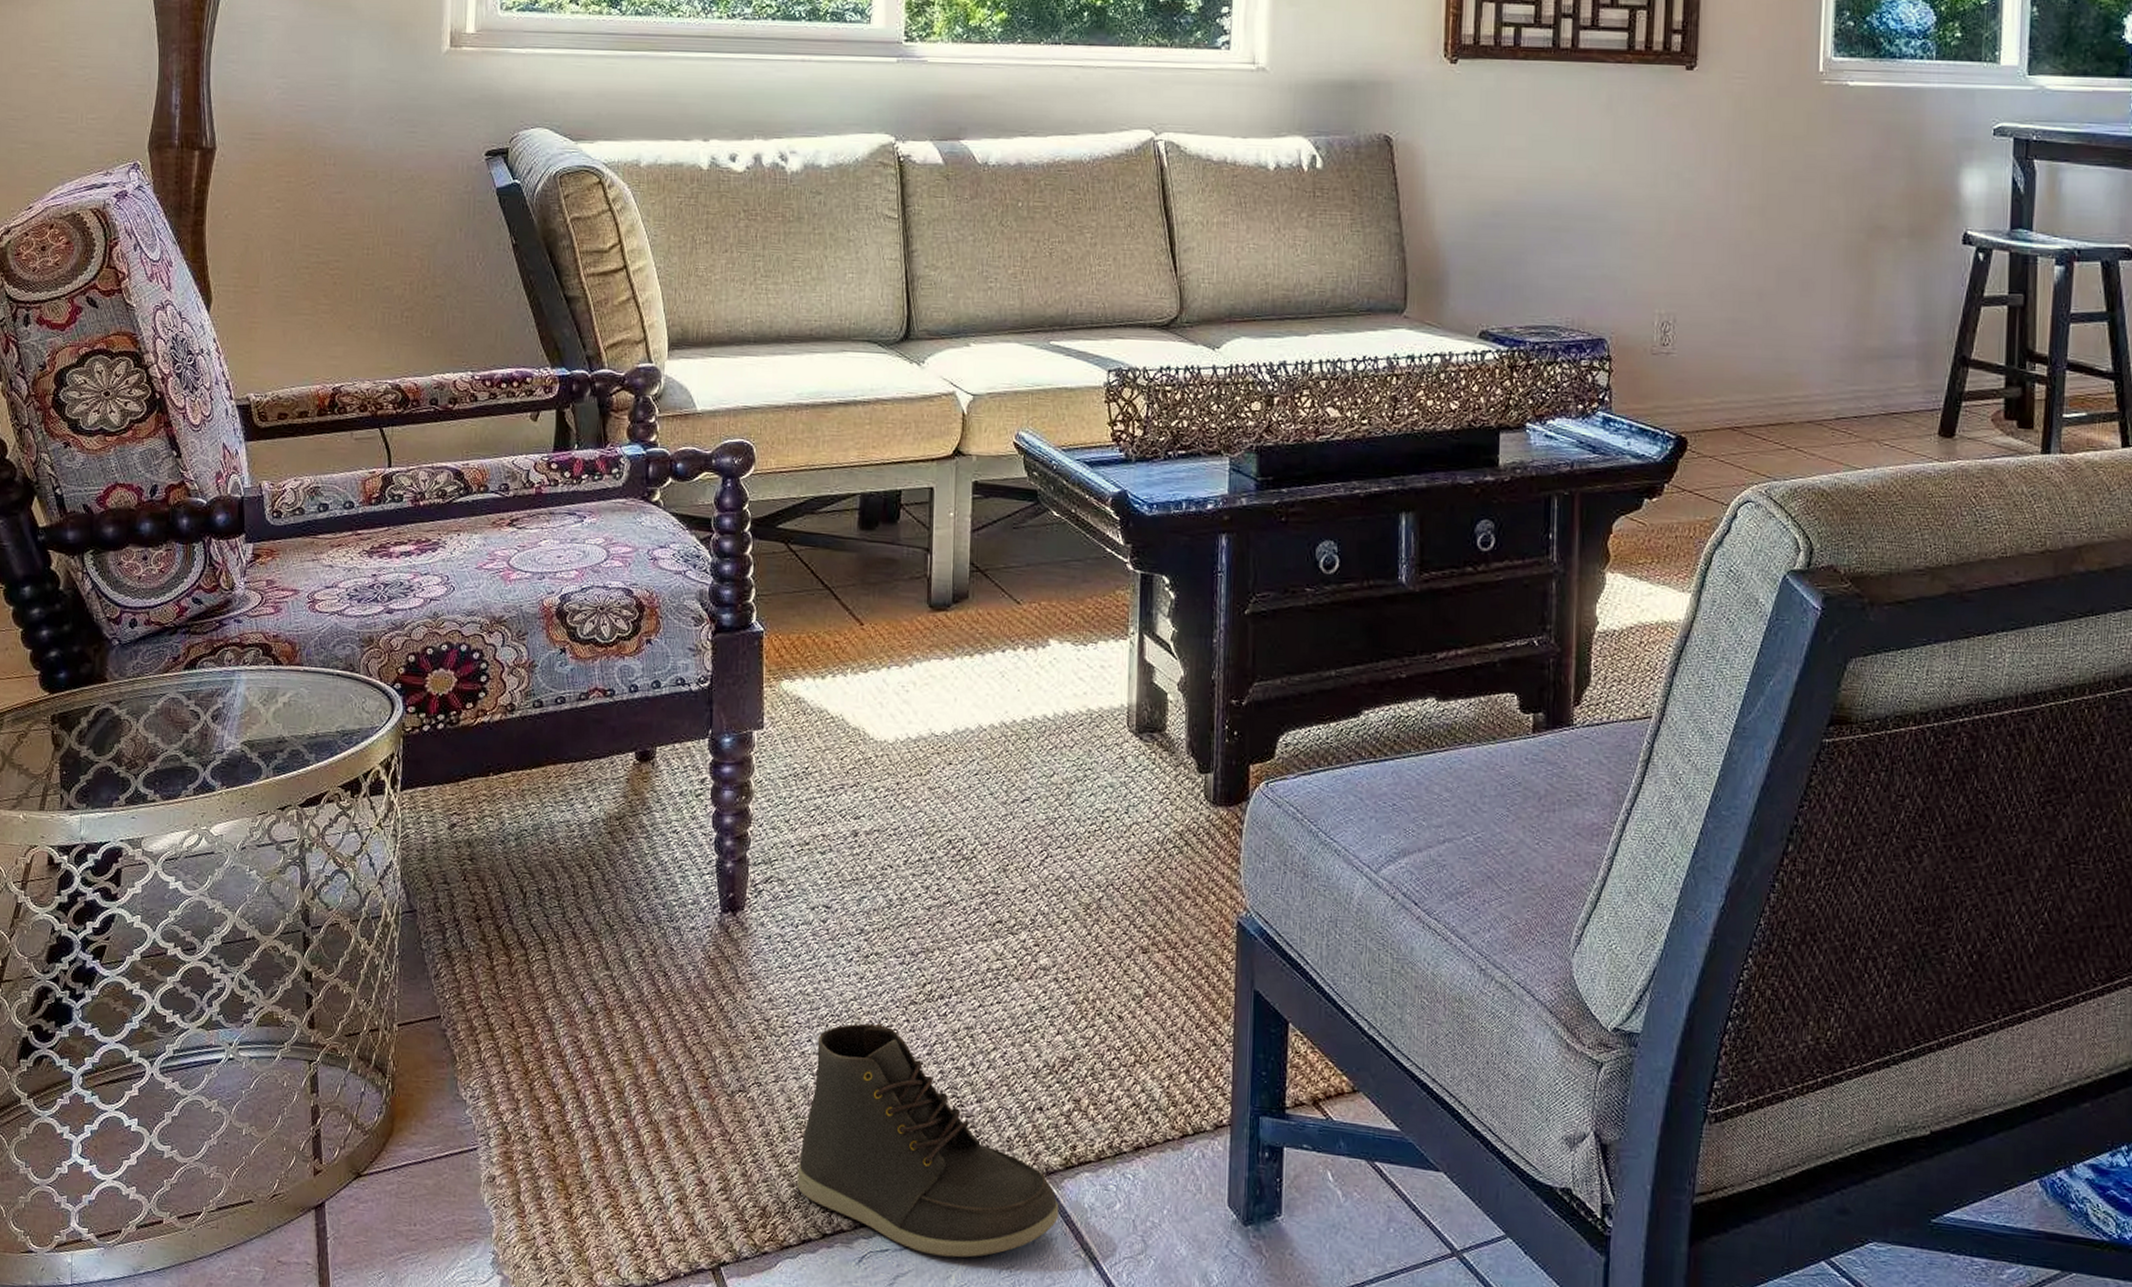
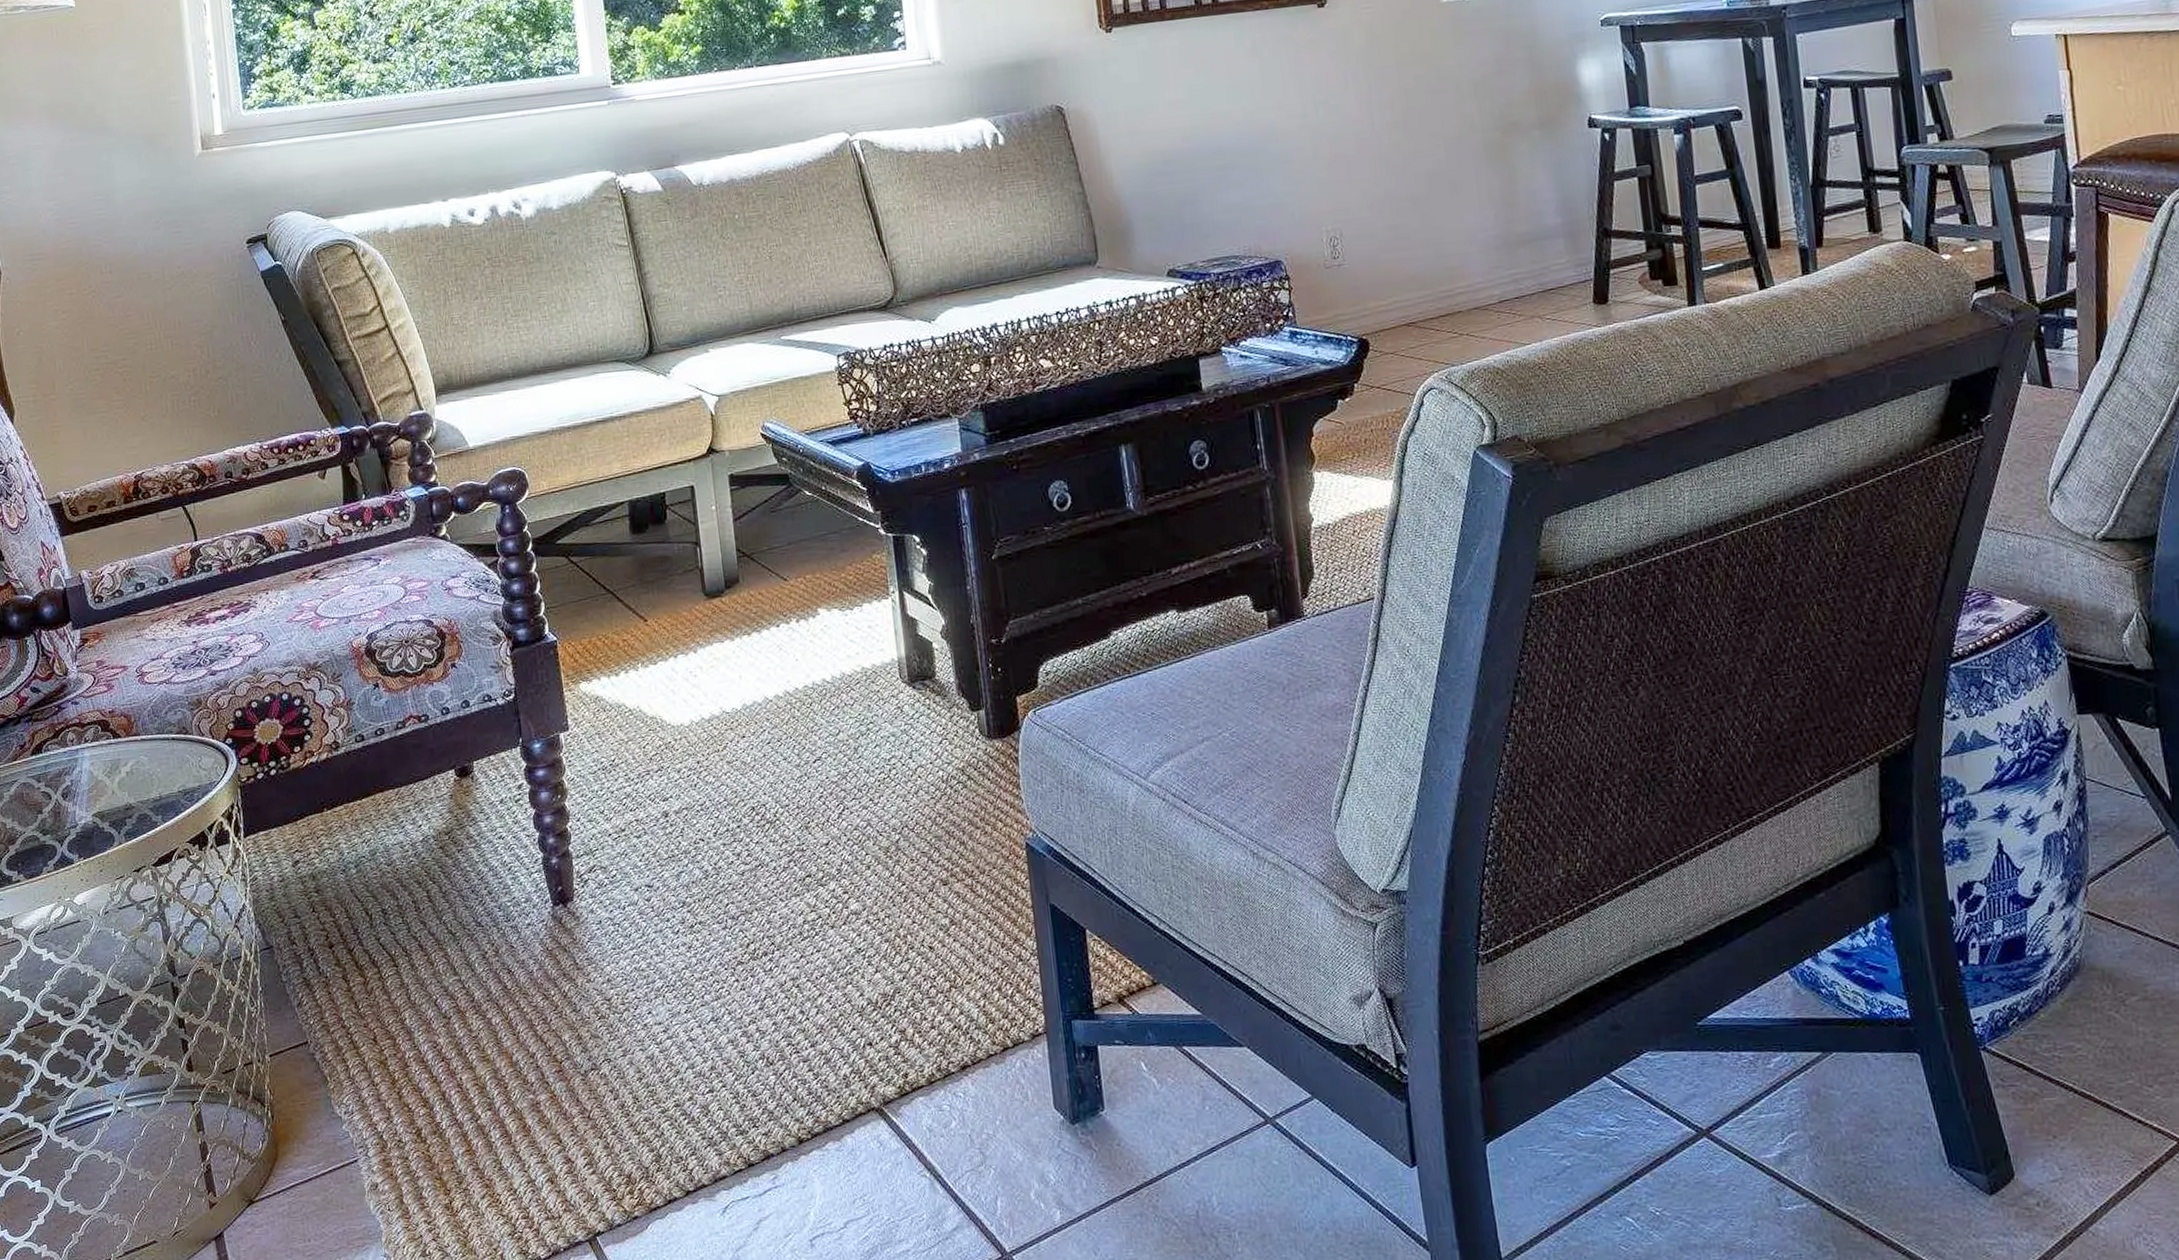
sneaker: present [797,1022,1059,1258] -> none [655,987,901,1196]

